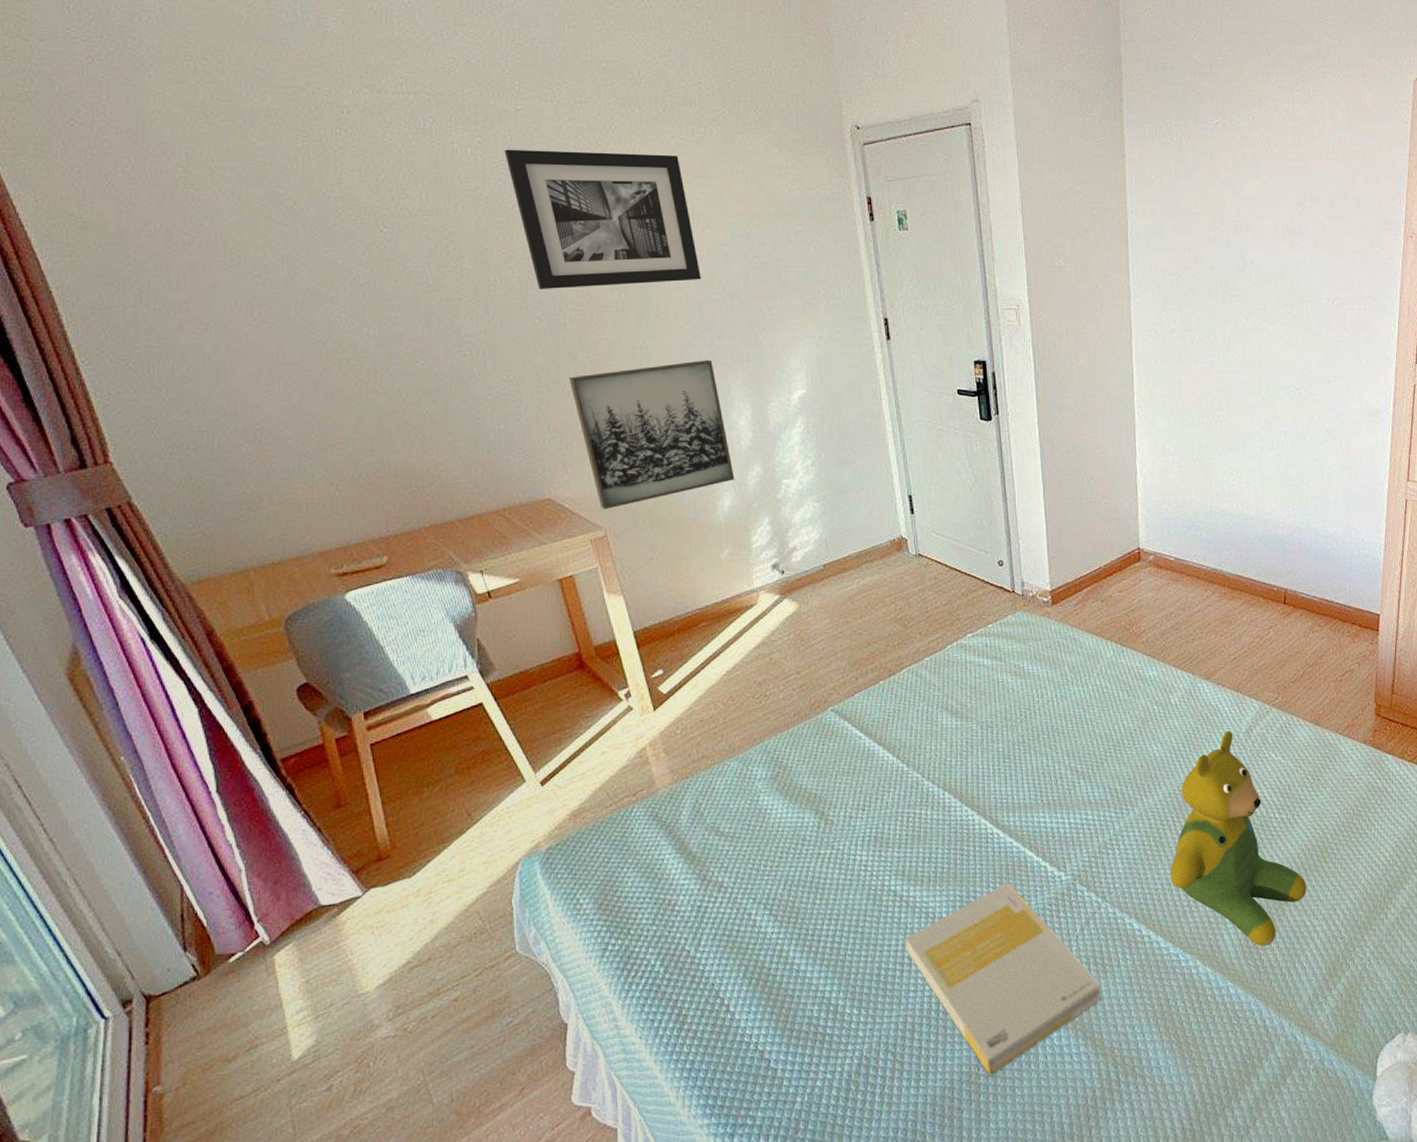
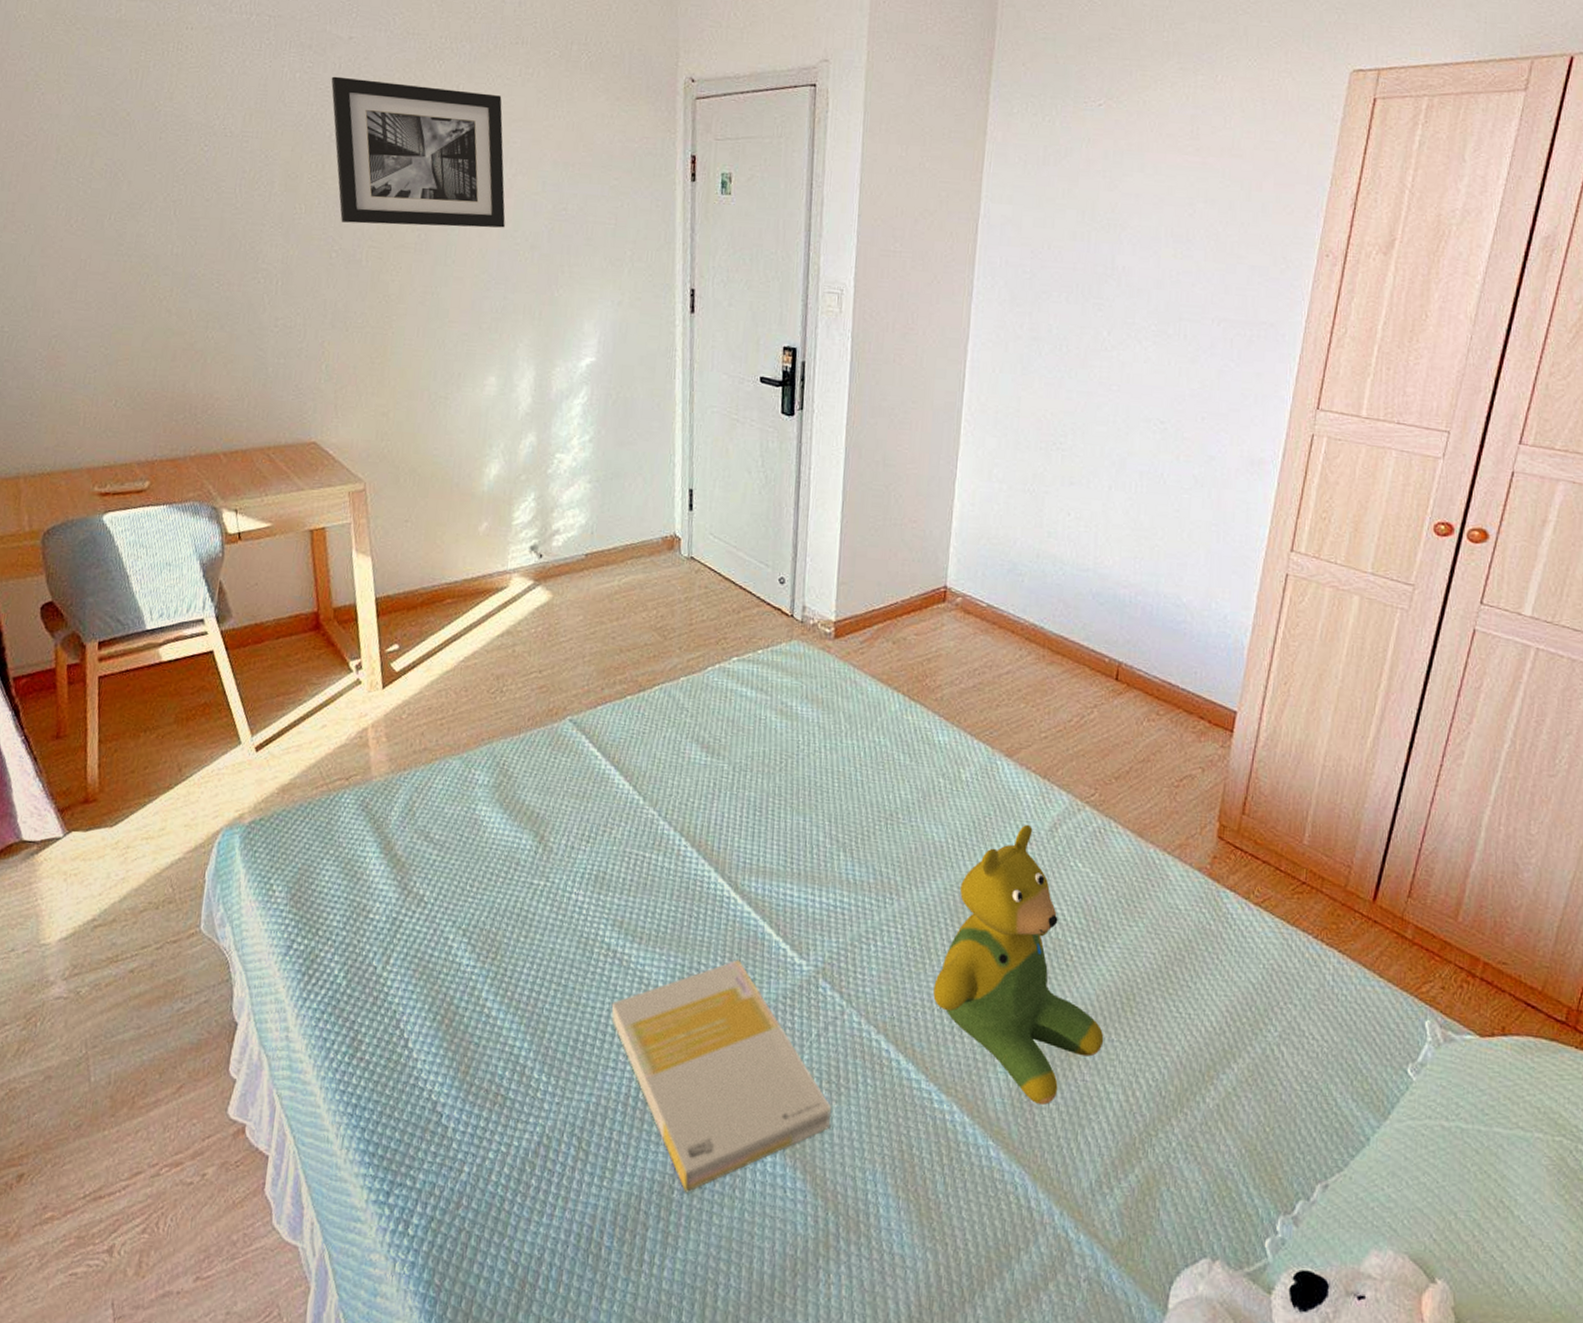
wall art: present [569,360,735,509] -> none [355,313,507,462]

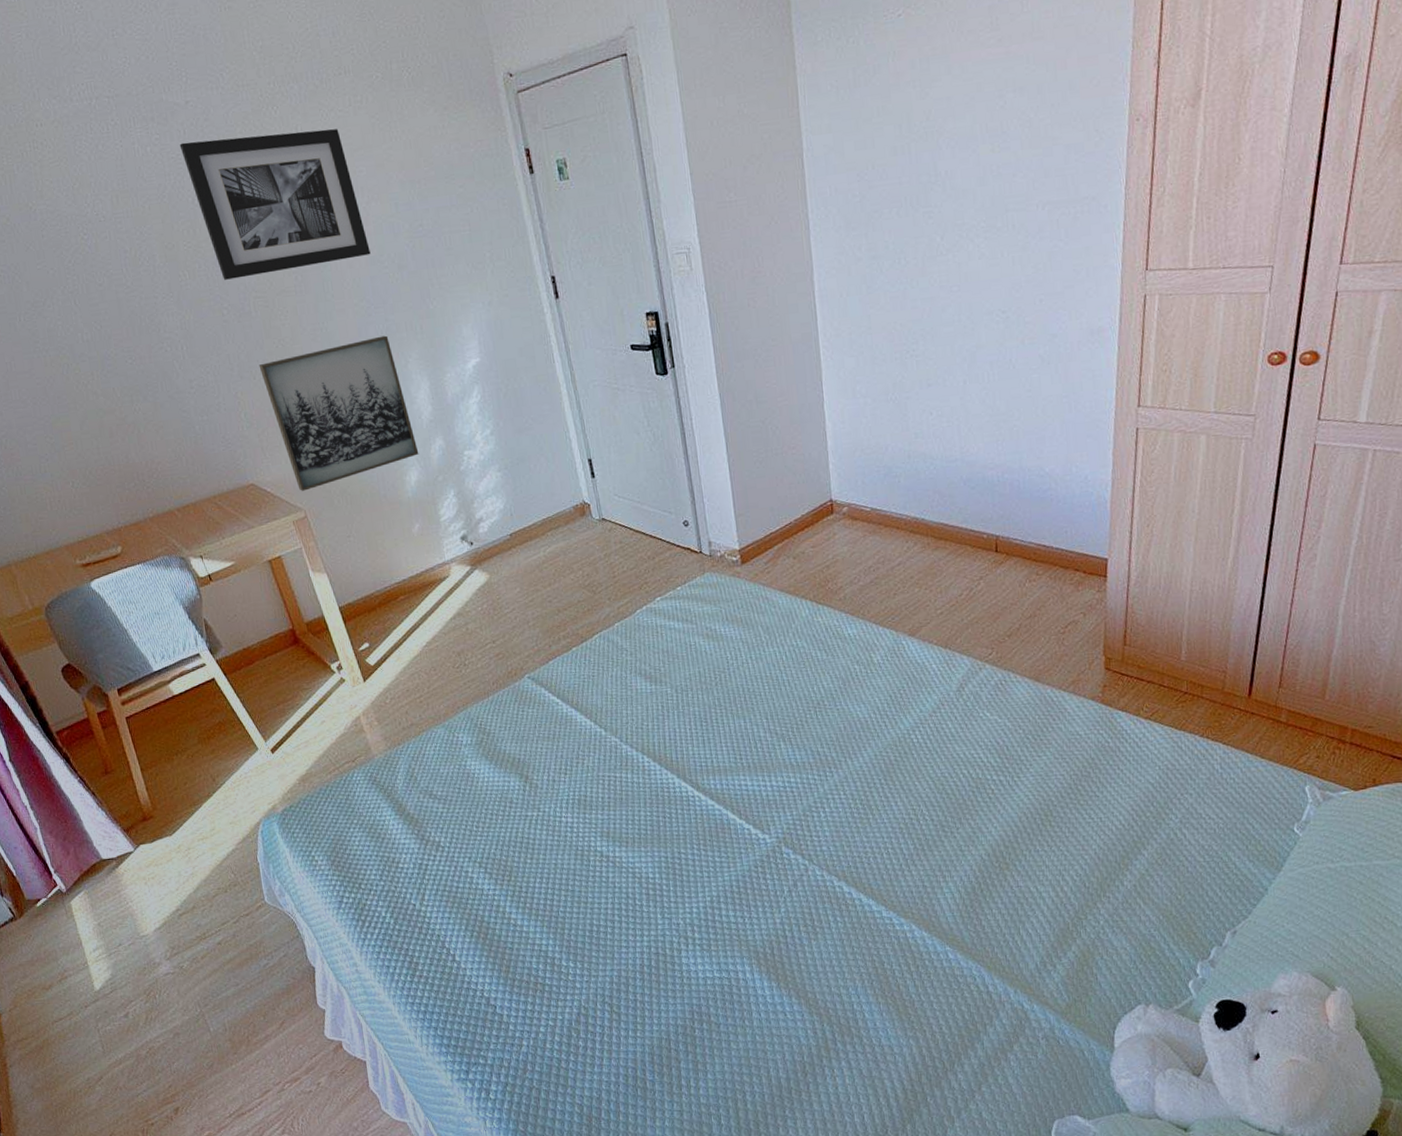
wall art: none [355,313,507,462] -> present [259,335,419,491]
book: present [610,959,832,1193] -> none [614,844,814,1030]
teddy bear: present [933,824,1104,1106] -> none [879,689,1031,912]

